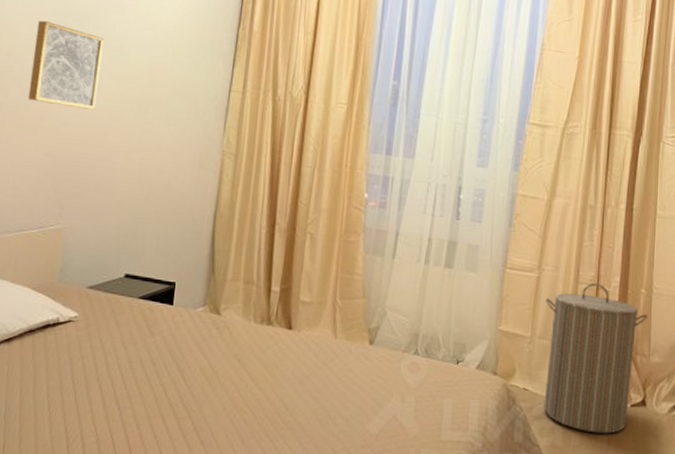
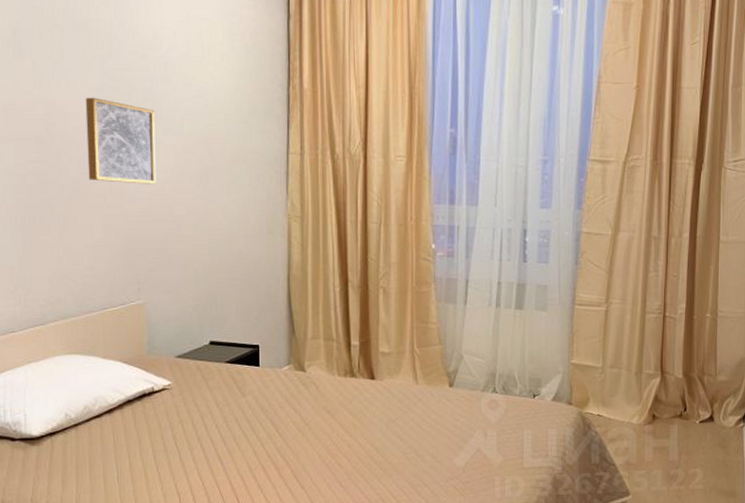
laundry hamper: present [544,283,648,434] -> none [615,312,714,449]

